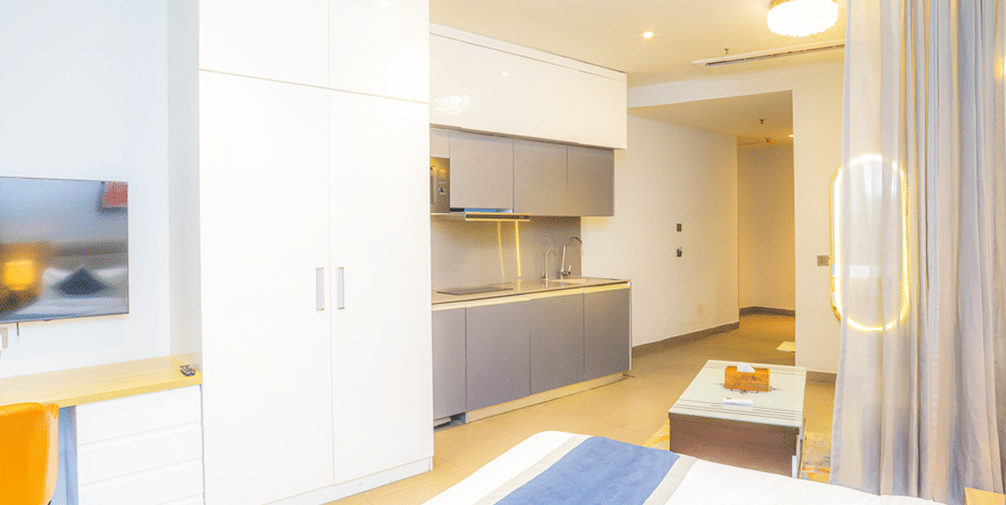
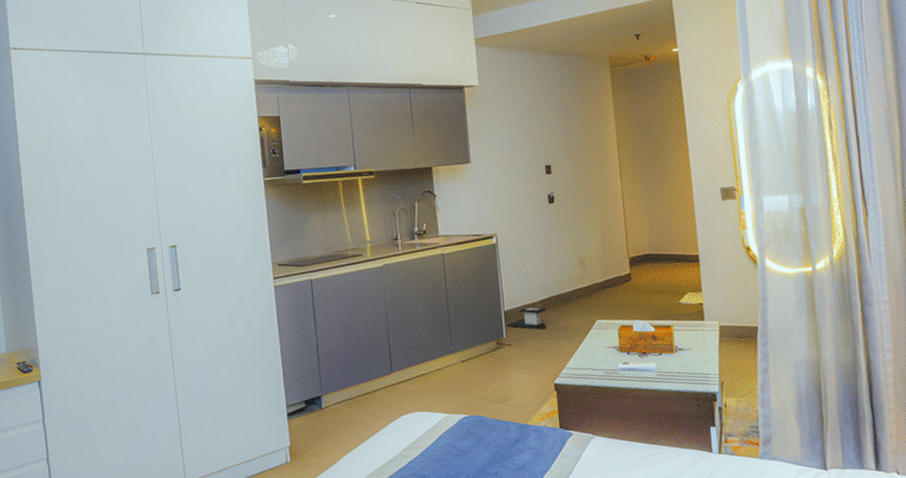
staircase: none [632,342,668,365] -> present [506,303,547,330]

